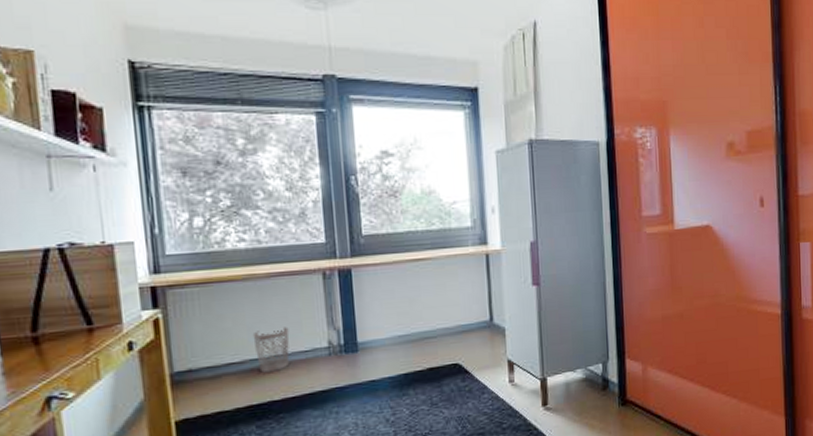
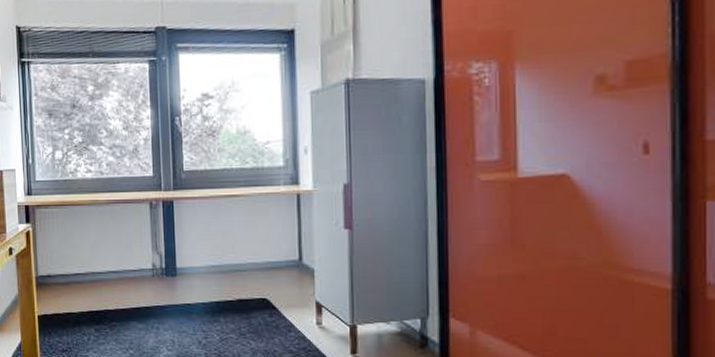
wastebasket: present [252,326,290,373] -> none [94,247,122,285]

